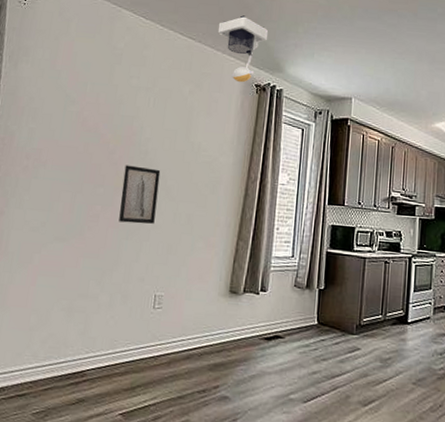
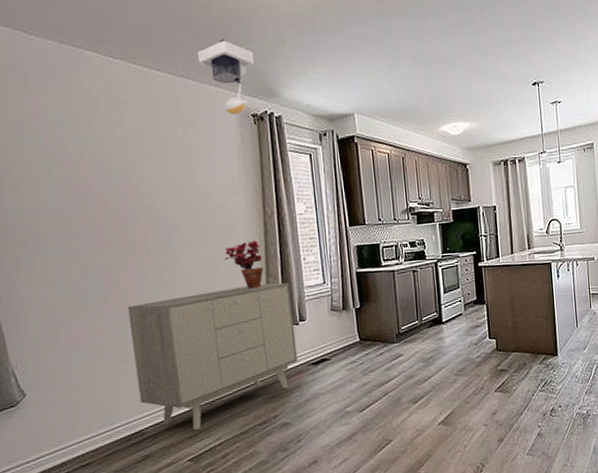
sideboard: none [88,242,258,384] -> present [127,282,298,431]
wall art: present [119,165,161,224] -> none [132,221,178,282]
potted plant: none [201,201,238,249] -> present [225,240,264,289]

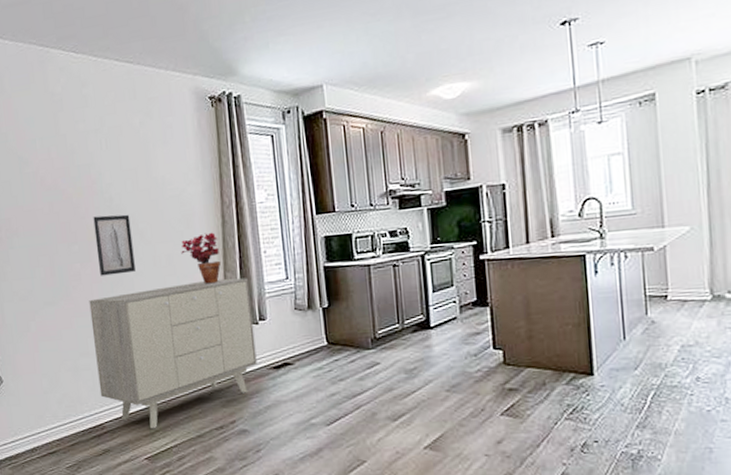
wall art: none [132,221,178,282] -> present [93,214,135,276]
ceiling light: present [197,39,255,115] -> none [154,19,212,99]

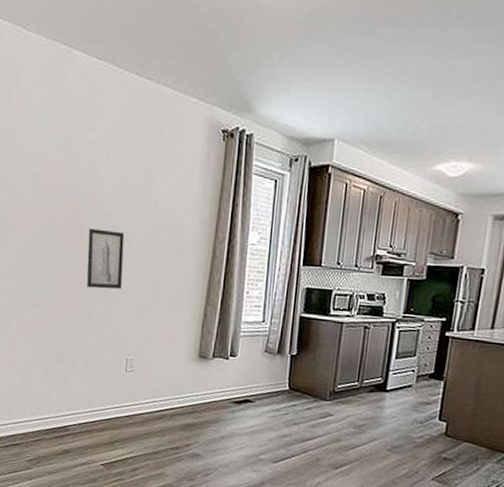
sideboard: present [89,278,257,429] -> none [69,308,227,439]
potted plant: present [181,232,221,284] -> none [168,264,206,314]

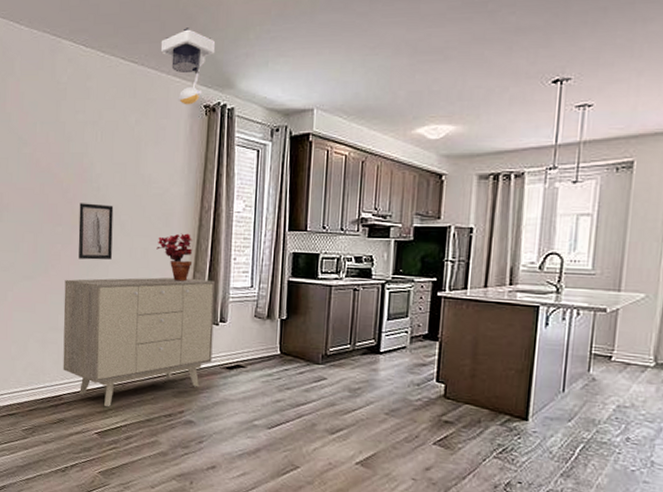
sideboard: none [69,308,227,439] -> present [62,277,216,408]
potted plant: none [168,264,206,314] -> present [156,233,193,282]
ceiling light: none [178,44,237,129] -> present [160,28,216,105]

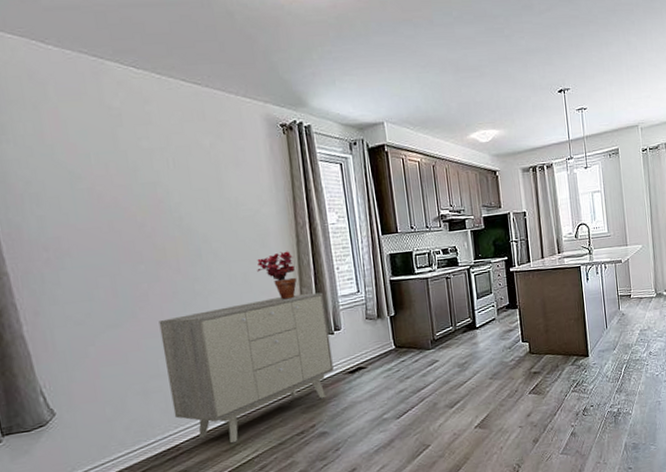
wall art: present [78,203,114,260] -> none [161,233,210,296]
ceiling light: present [160,28,216,105] -> none [222,48,282,125]

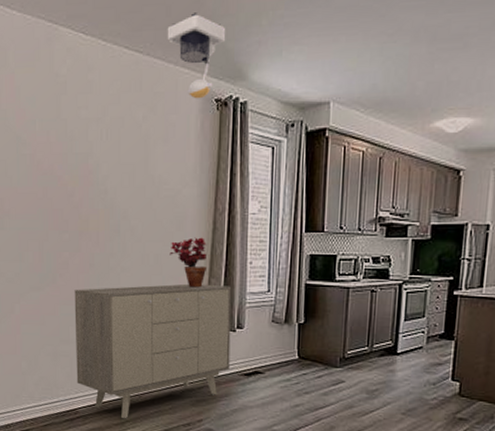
ceiling light: none [222,48,282,125] -> present [167,13,226,99]

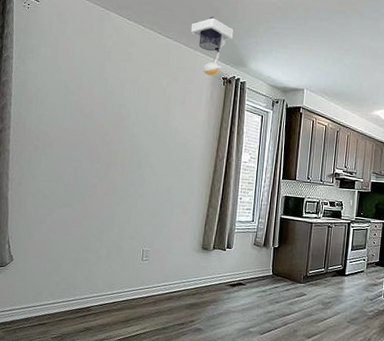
sideboard: present [74,283,232,419] -> none [92,208,225,318]
potted plant: present [169,237,208,288] -> none [179,176,208,215]

